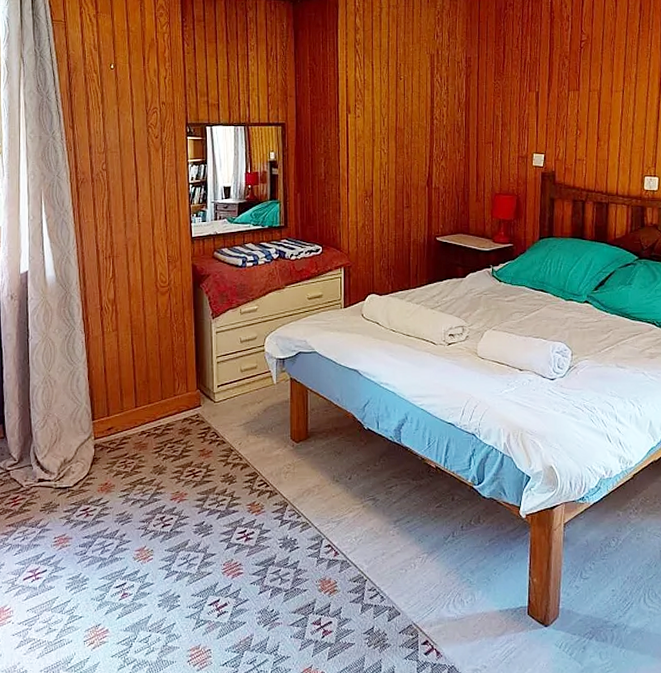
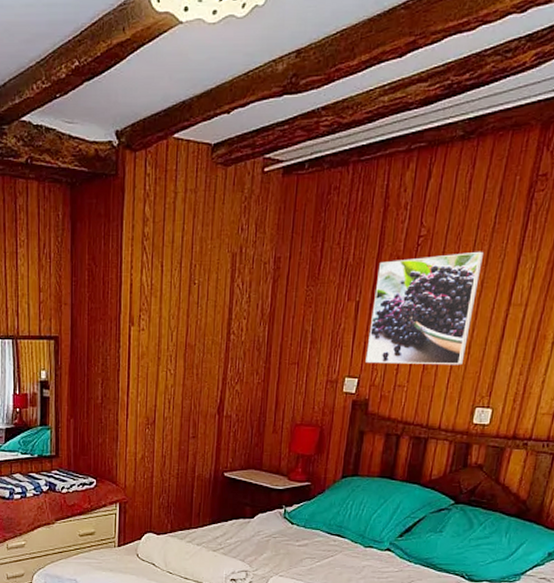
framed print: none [549,52,634,142] -> present [365,251,483,366]

